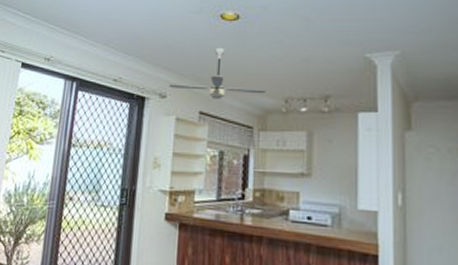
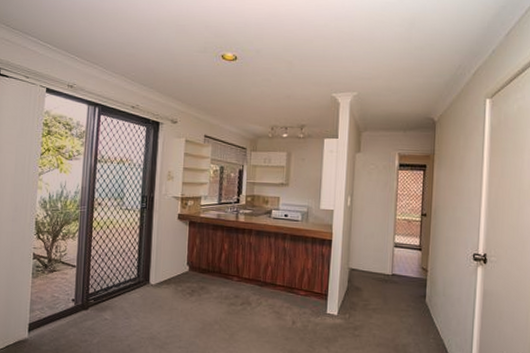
ceiling fan: present [169,47,266,100] -> none [180,83,257,126]

